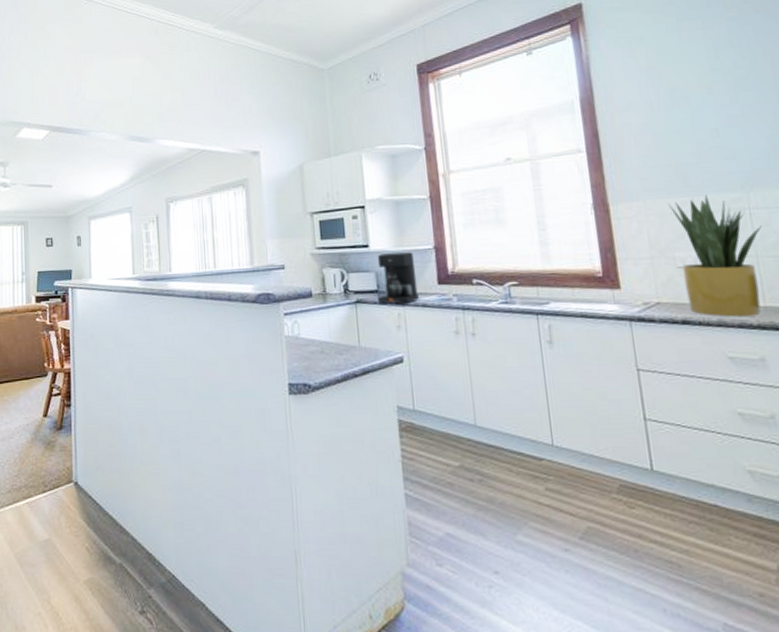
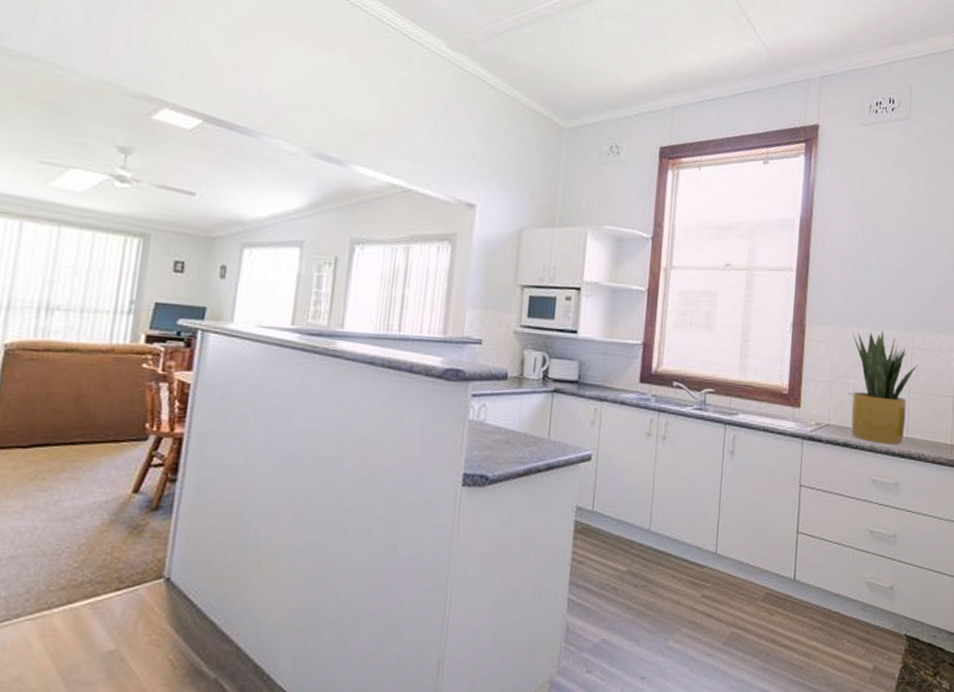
coffee maker: present [377,252,419,305] -> none [577,342,621,400]

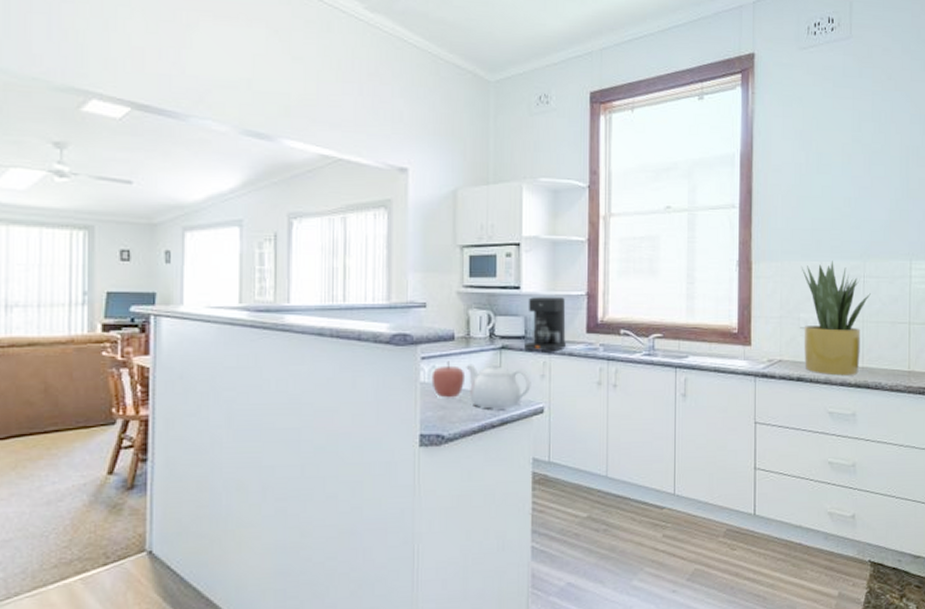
fruit: none [480,400,516,439] -> present [431,361,466,398]
teapot: none [516,405,581,454] -> present [466,363,531,411]
coffee maker: none [577,342,621,400] -> present [524,297,566,353]

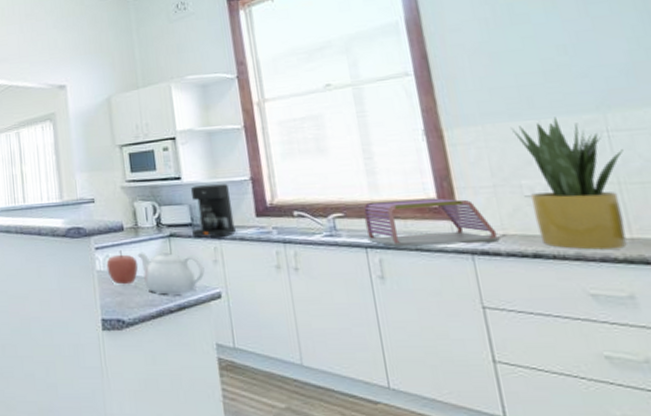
dish rack: none [678,324,777,368] -> present [363,198,500,247]

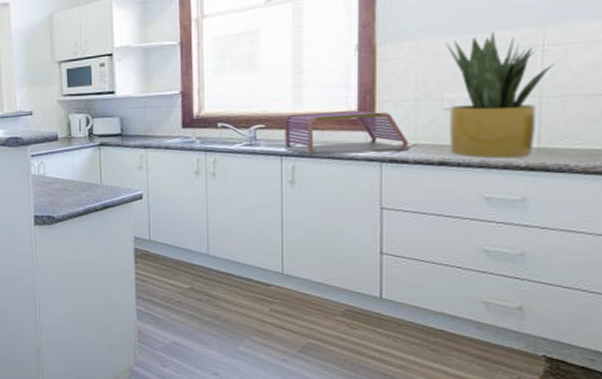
fruit: present [106,250,139,285] -> none [40,157,70,187]
teapot: present [137,250,205,296] -> none [69,158,130,197]
coffee maker: present [190,184,236,238] -> none [121,97,161,147]

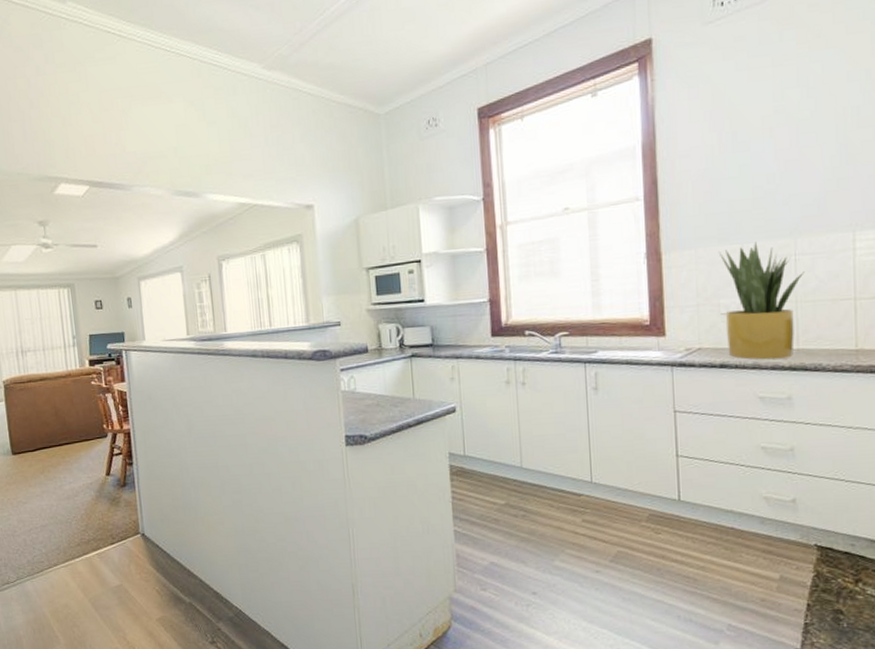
dish rack: present [284,110,410,156] -> none [586,316,696,362]

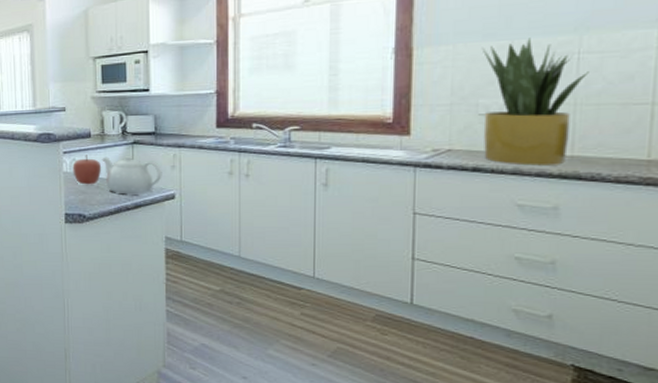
fruit: none [351,371,381,404] -> present [72,155,102,185]
teapot: none [380,370,442,412] -> present [102,156,162,196]

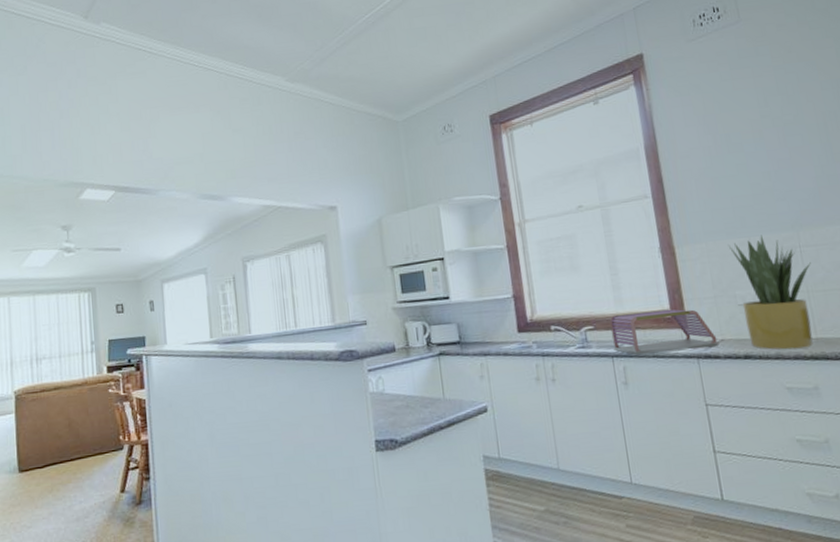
fruit: present [72,155,102,185] -> none [379,371,410,406]
teapot: present [102,156,162,196] -> none [409,369,472,413]
dish rack: none [318,114,445,159] -> present [610,309,719,355]

